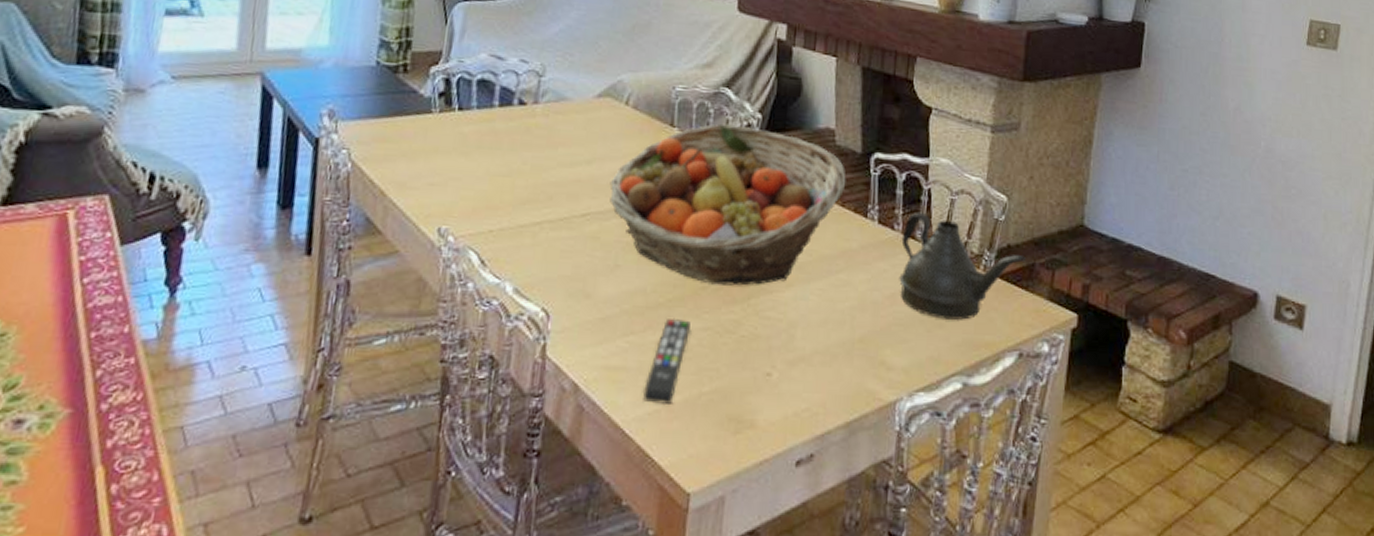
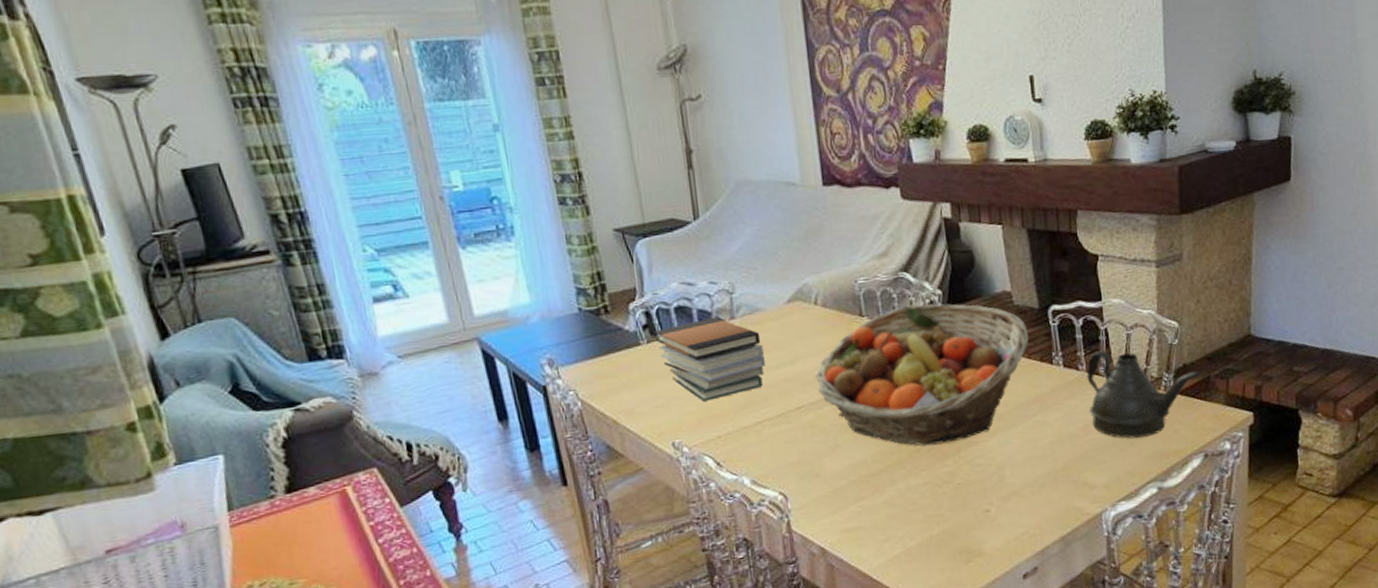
book stack: none [449,97,561,188] -> present [654,317,765,402]
remote control: present [642,318,691,406] -> none [881,479,913,552]

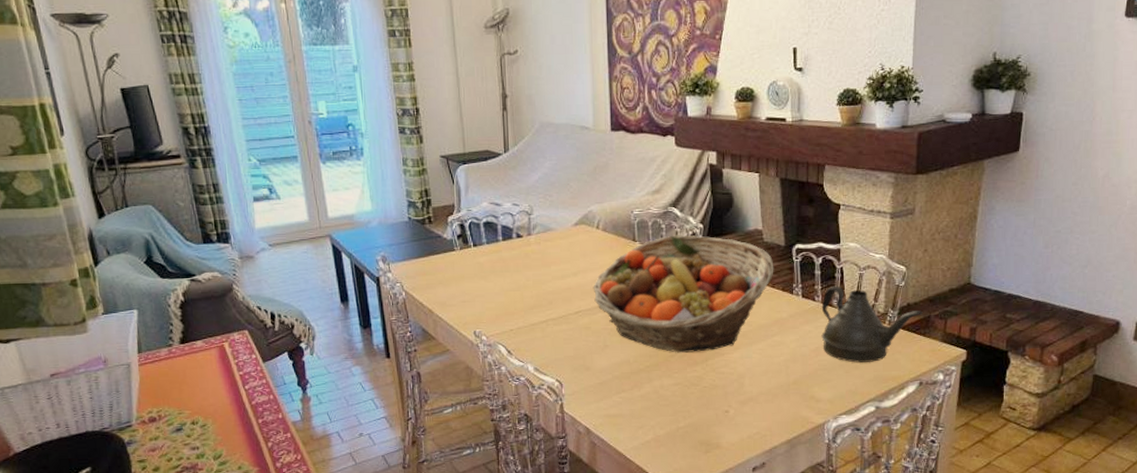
book stack: present [654,317,765,402] -> none [466,233,553,300]

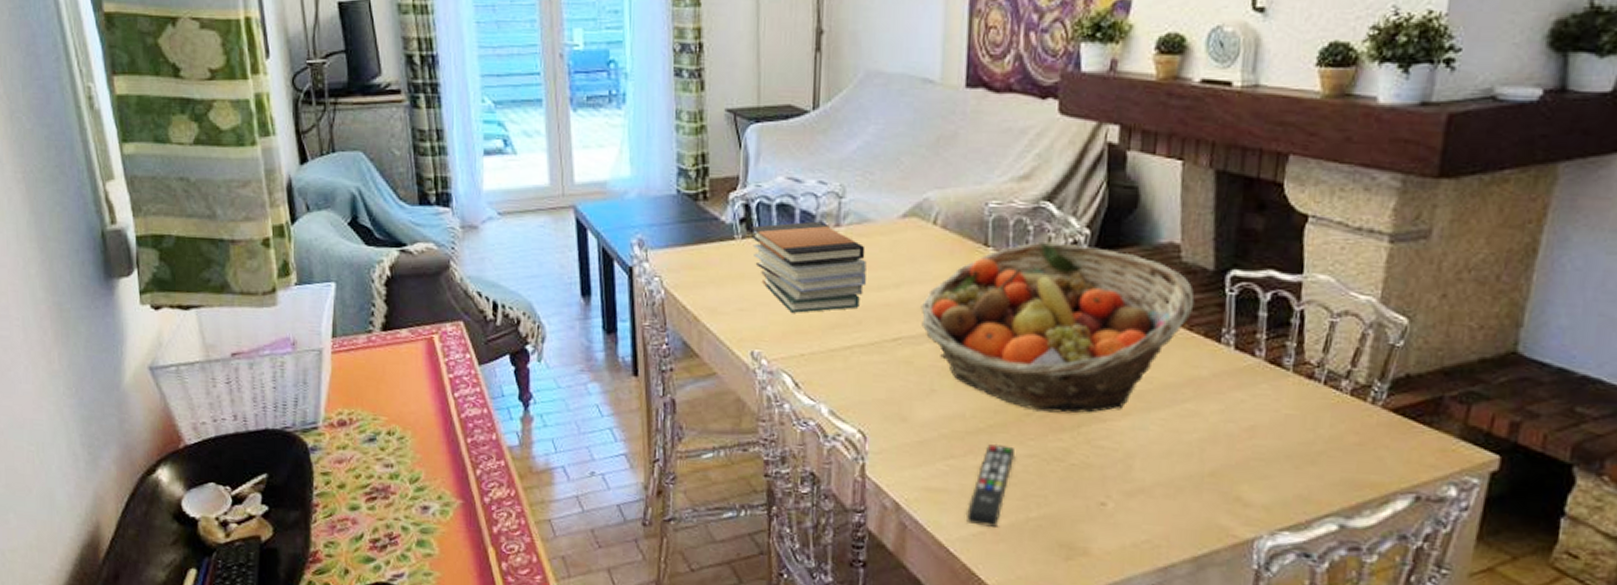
book stack: none [466,233,553,300] -> present [751,221,867,313]
remote control: none [636,378,666,438] -> present [965,443,1016,528]
teapot: present [821,285,923,363] -> none [1260,336,1431,458]

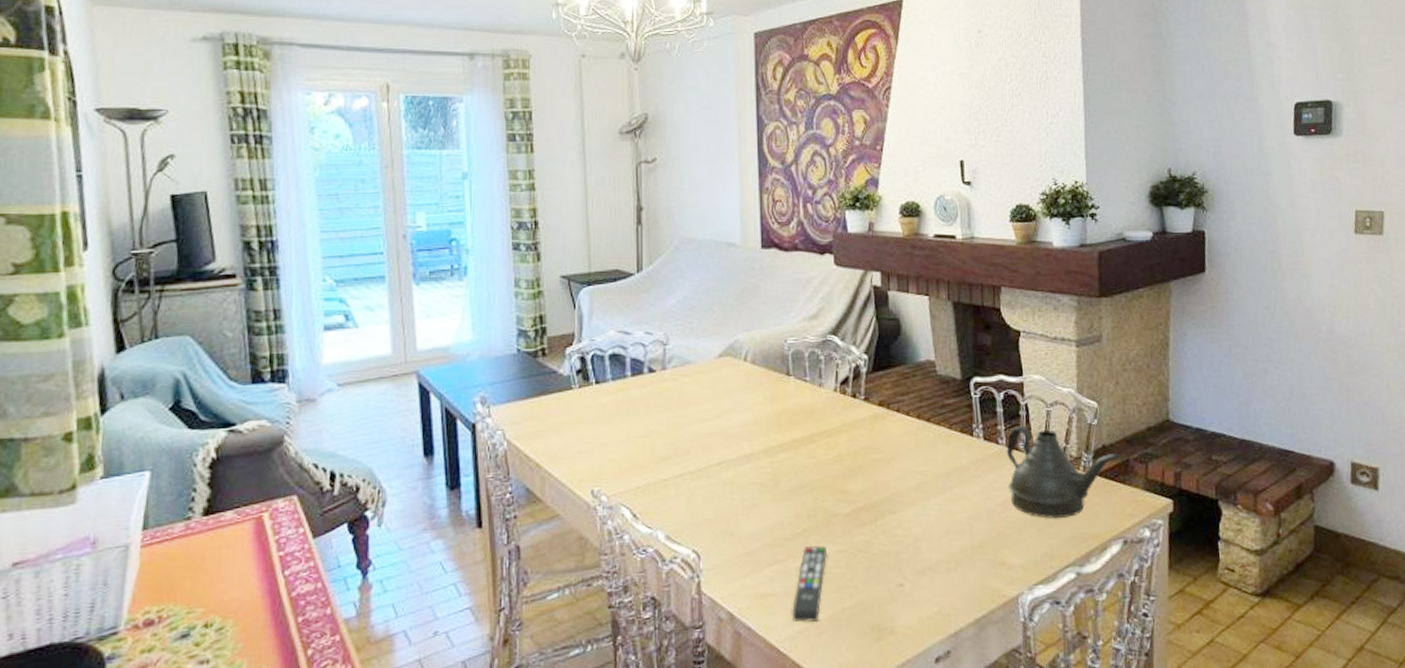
book stack: present [751,221,867,313] -> none [587,366,691,450]
fruit basket: present [920,241,1195,414] -> none [739,367,951,512]
teapot: none [1260,336,1431,458] -> present [1006,425,1120,519]

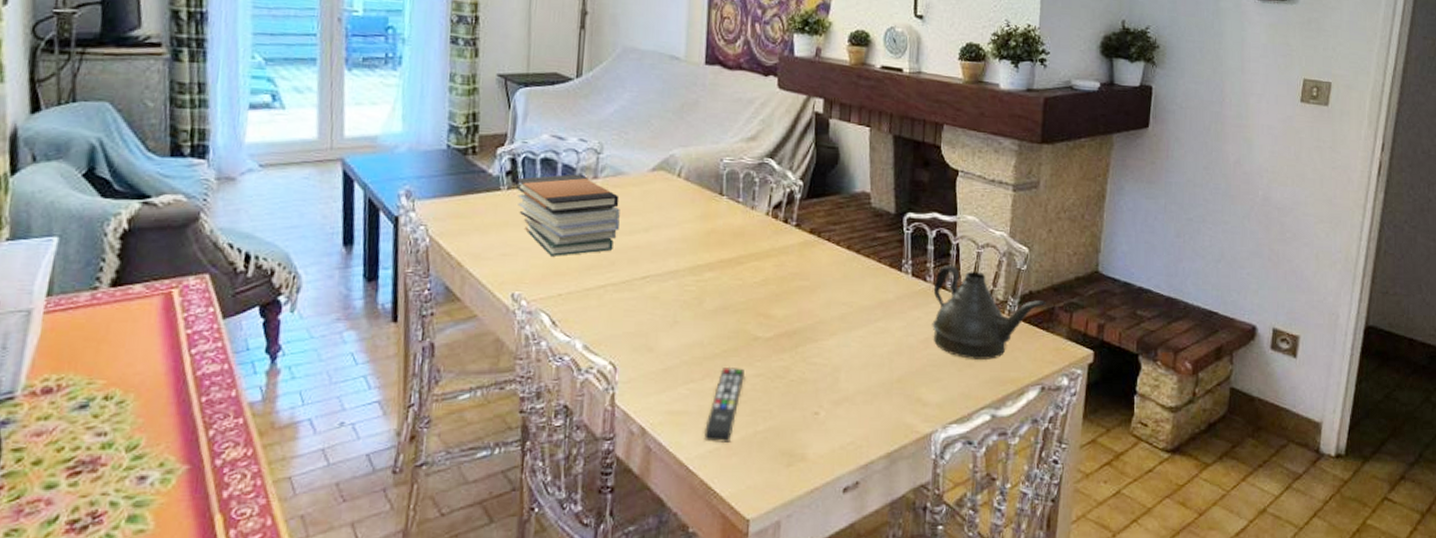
book stack: none [587,366,691,450] -> present [516,174,620,256]

